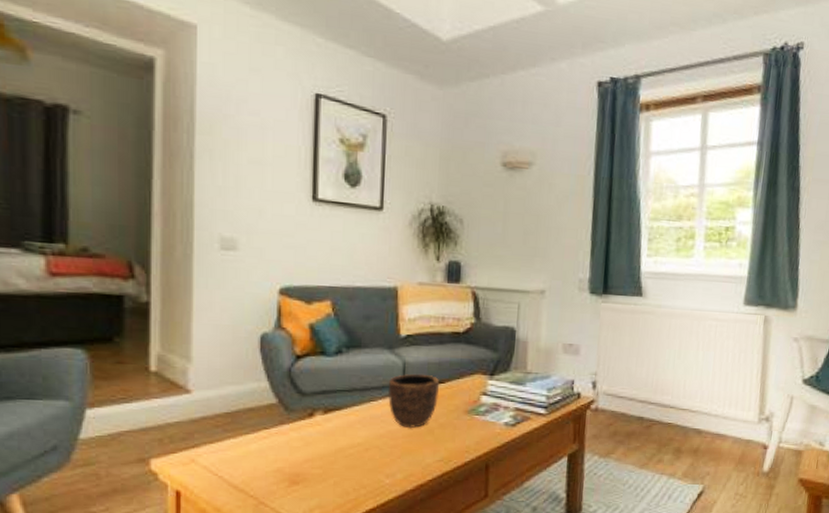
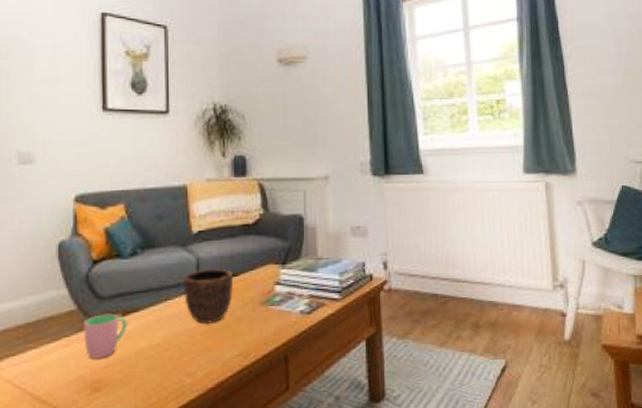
cup: none [284,410,329,453] -> present [83,313,127,359]

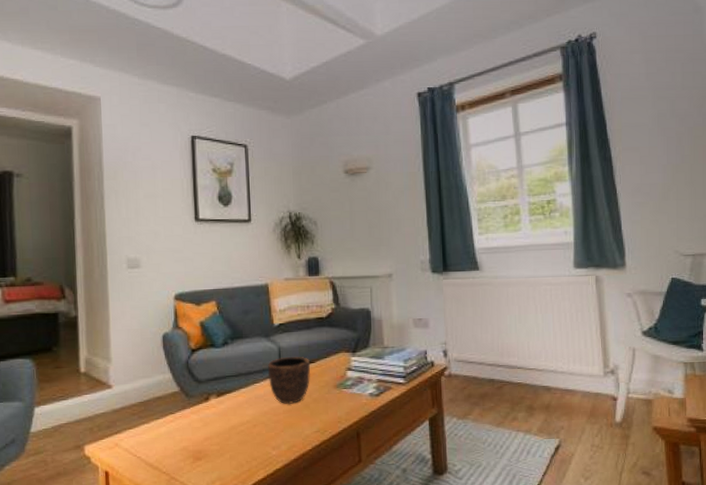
cup: present [83,313,127,359] -> none [185,395,222,433]

